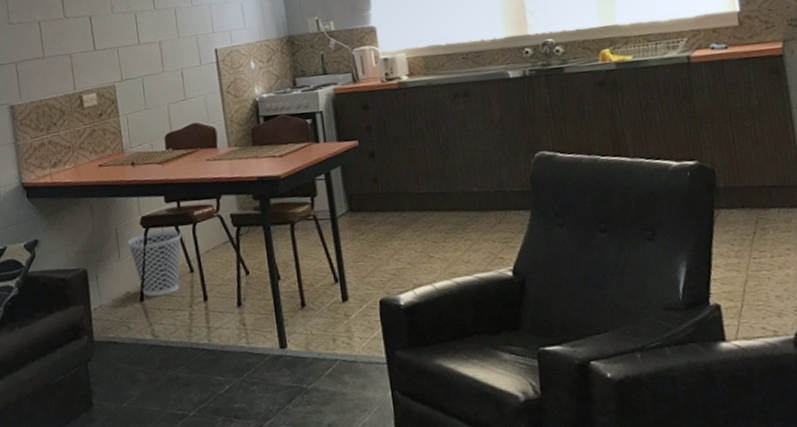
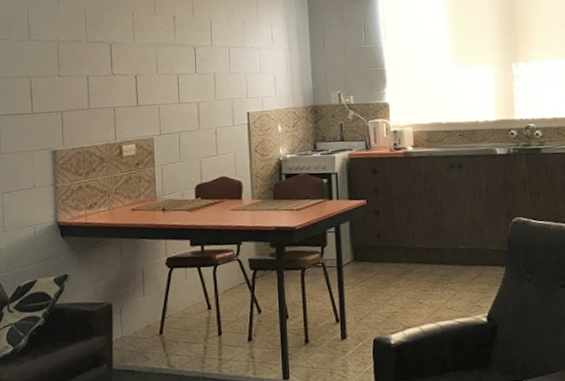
wastebasket: present [128,230,182,297] -> none [153,270,203,330]

